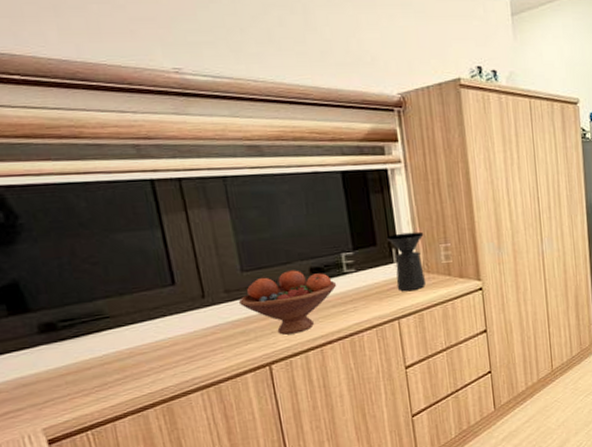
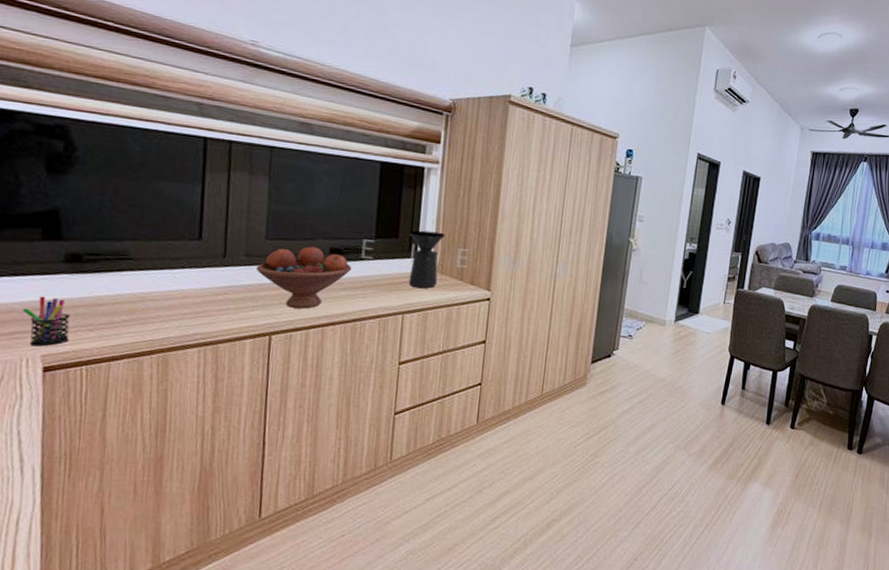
pen holder: none [10,370,67,422] -> present [23,296,70,347]

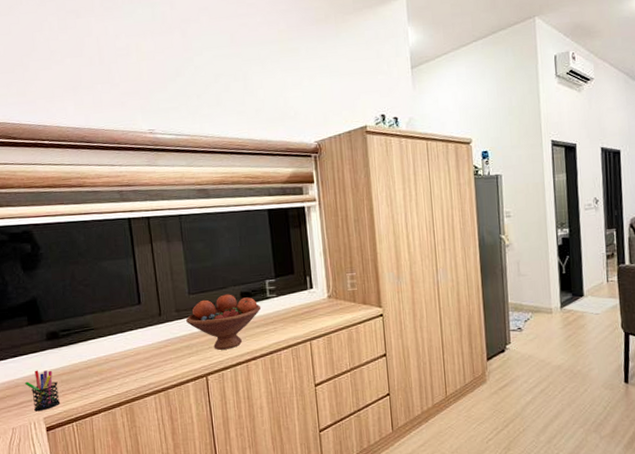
coffee maker: present [408,230,446,289] -> none [302,262,334,316]

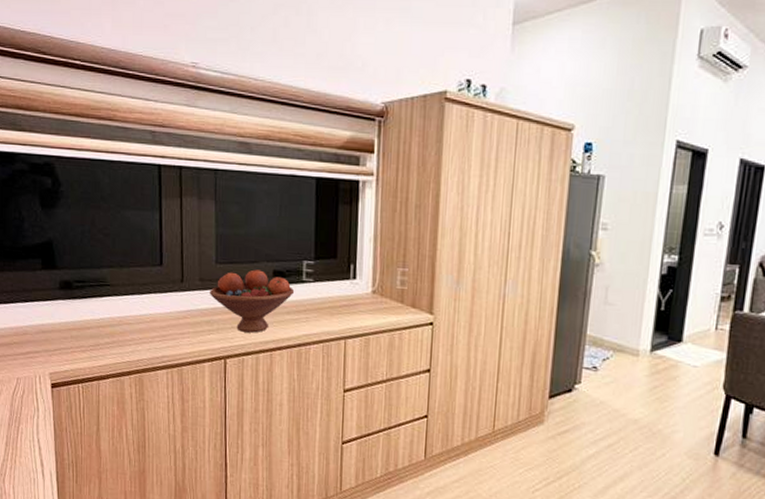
pen holder: present [25,370,61,412] -> none [33,320,68,366]

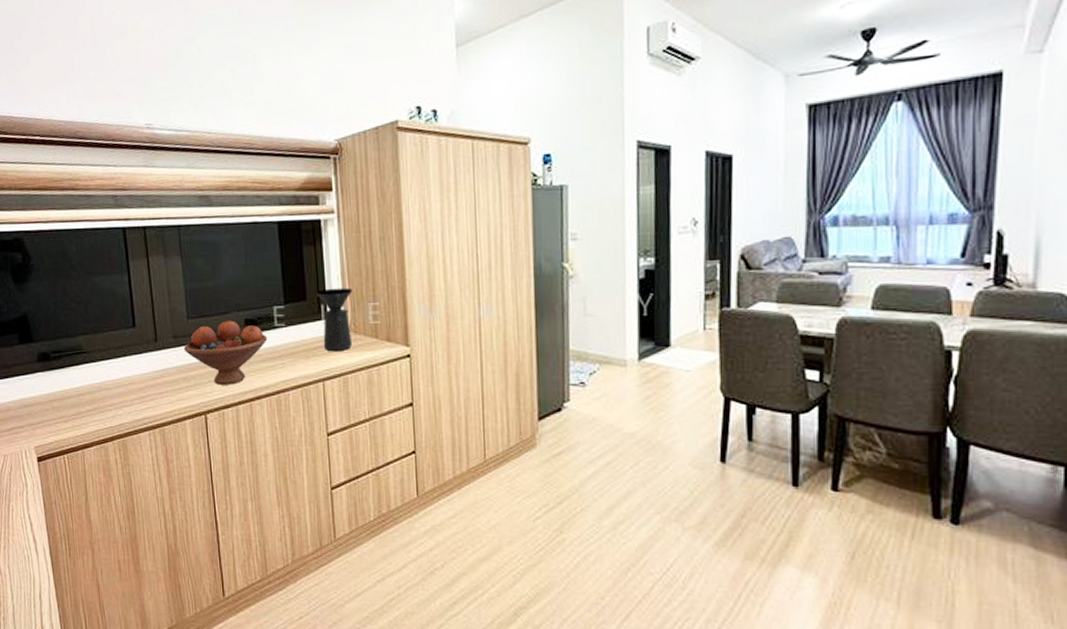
coffee maker: none [347,249,384,312] -> present [316,287,353,352]

